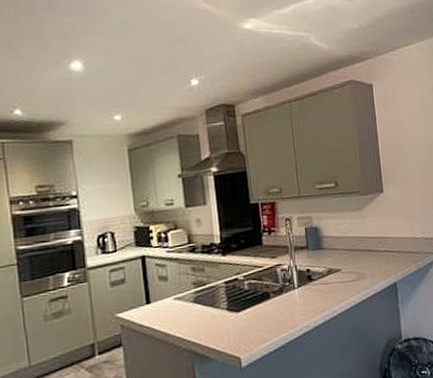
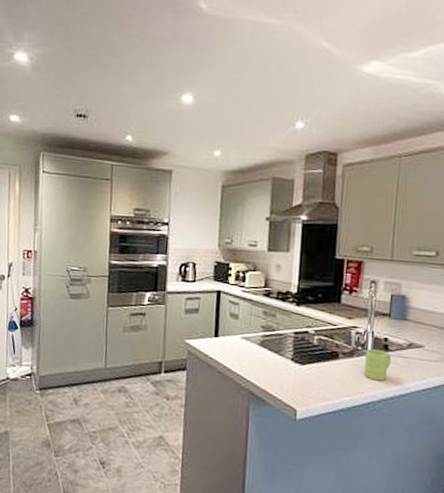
mug: none [293,281,317,311] -> present [364,349,392,381]

